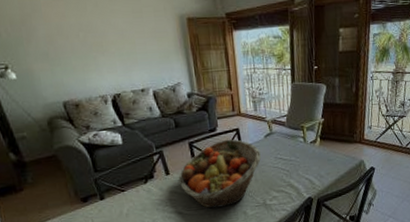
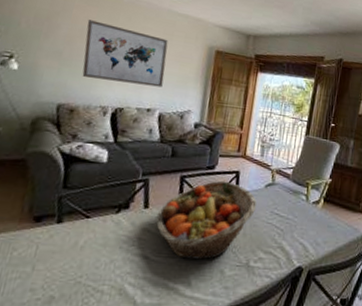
wall art: none [58,14,148,72] -> present [82,19,169,88]

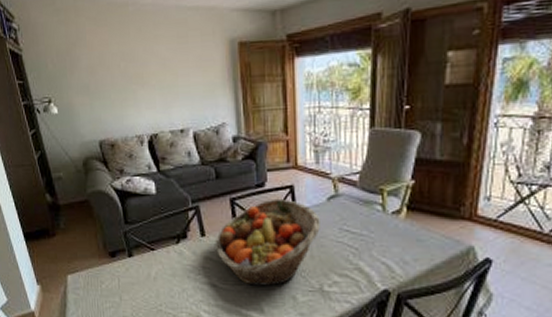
wall art: present [82,19,169,88] -> none [102,42,190,107]

